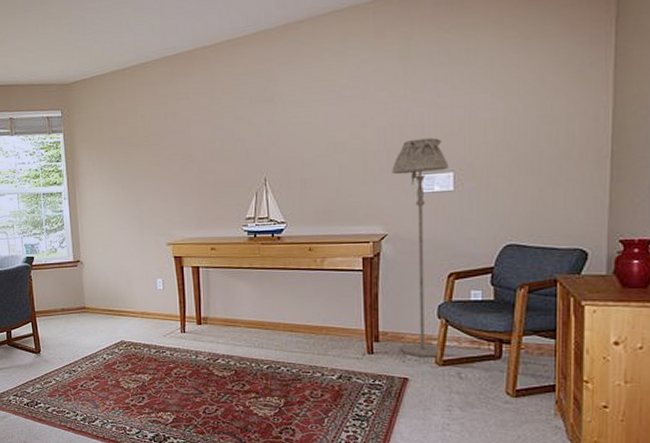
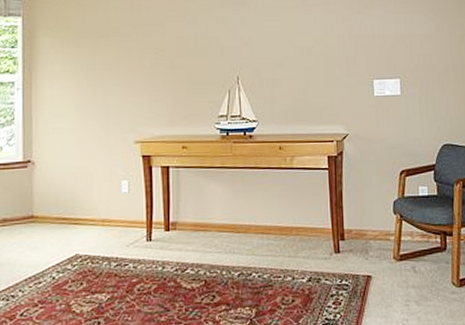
floor lamp: present [392,137,449,357] -> none [350,47,397,254]

